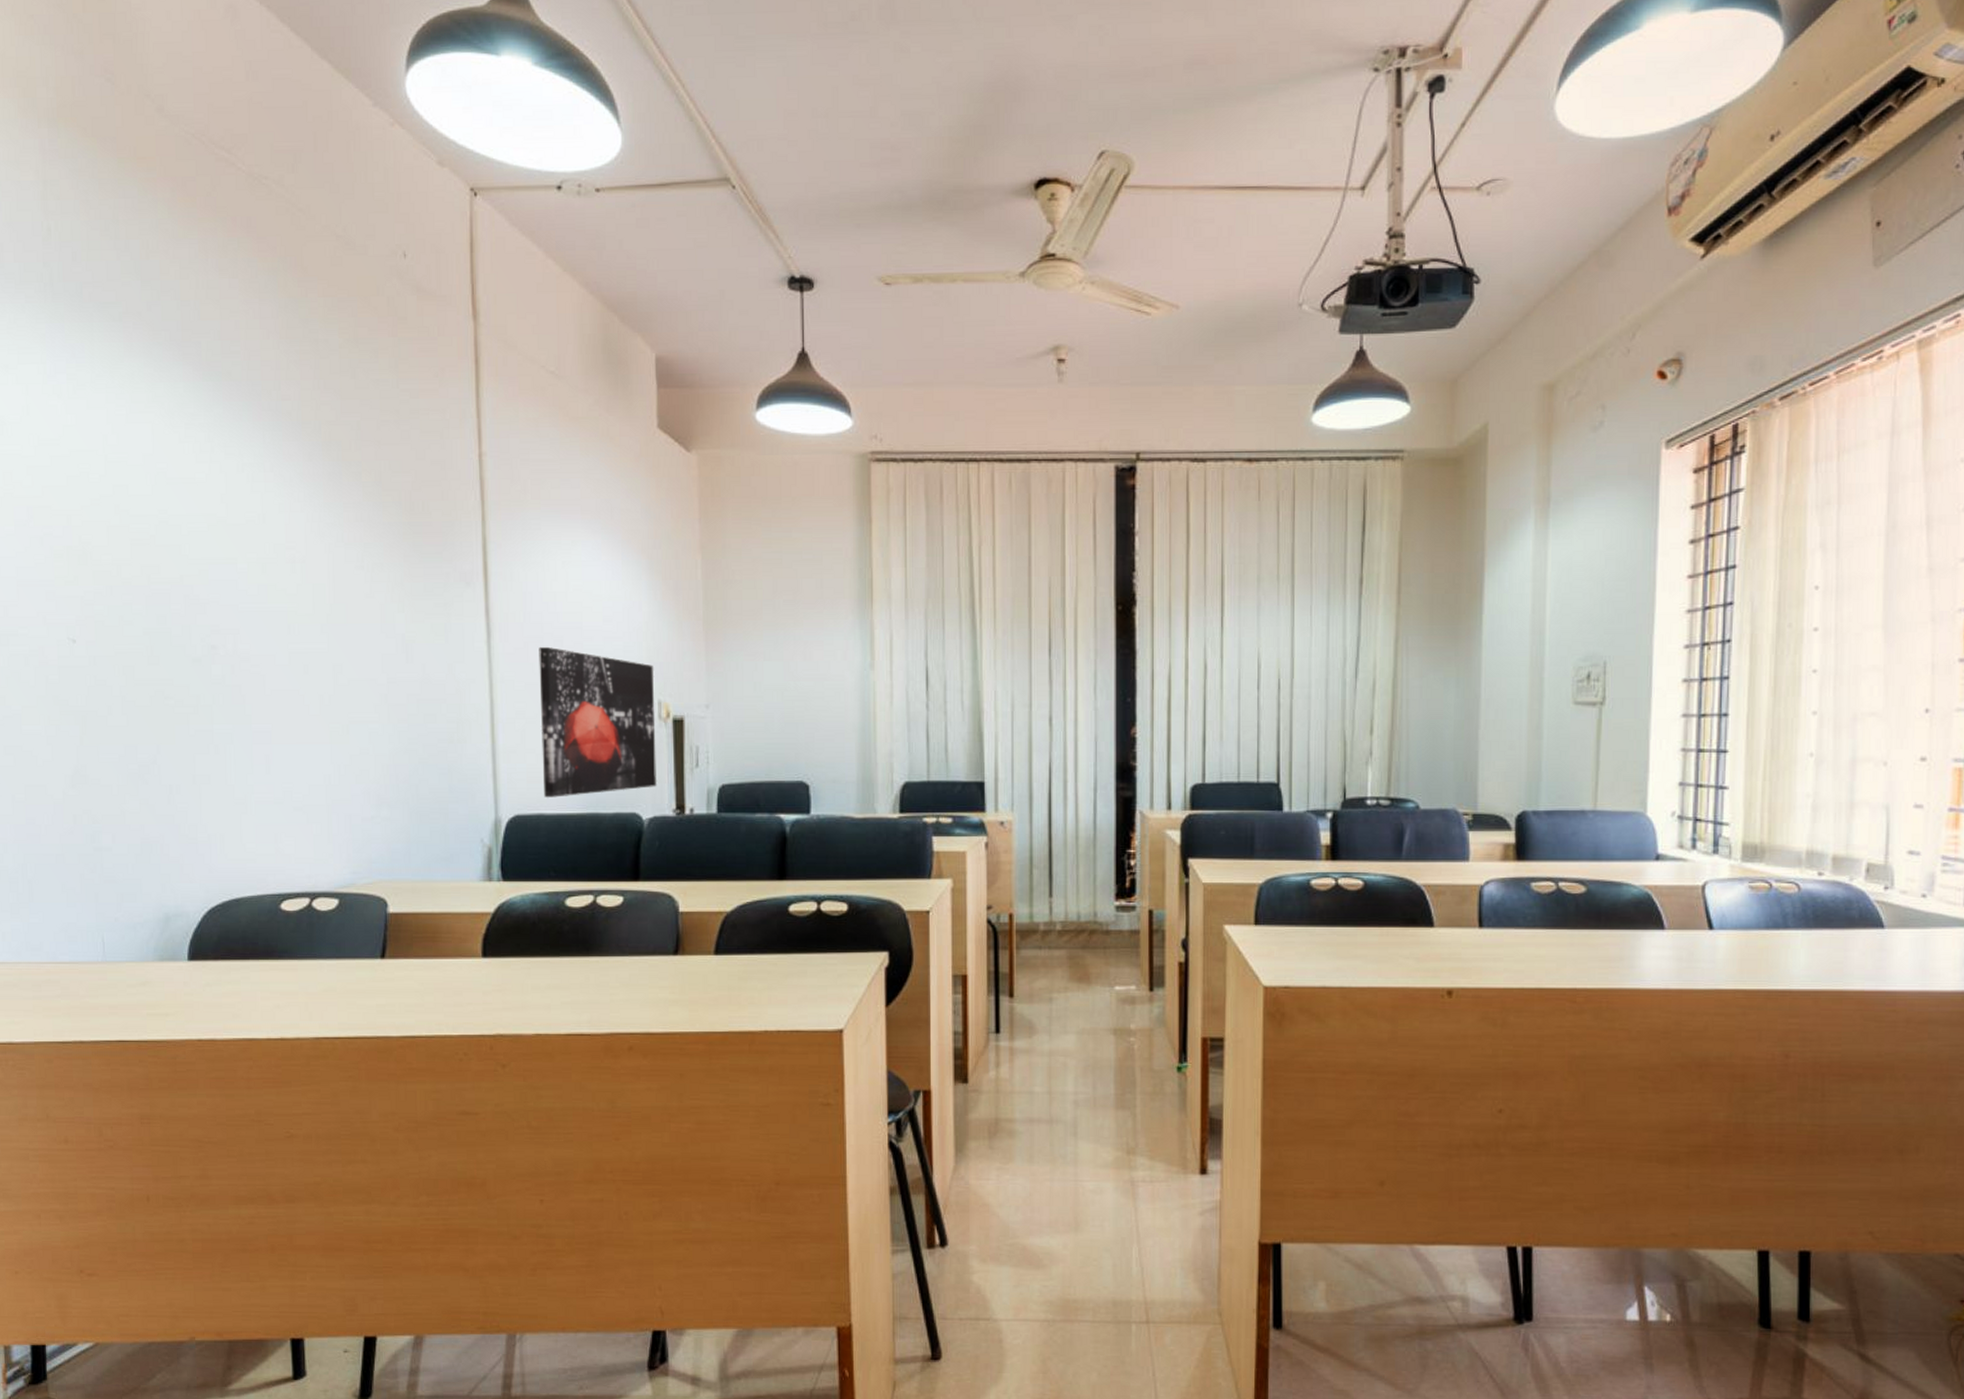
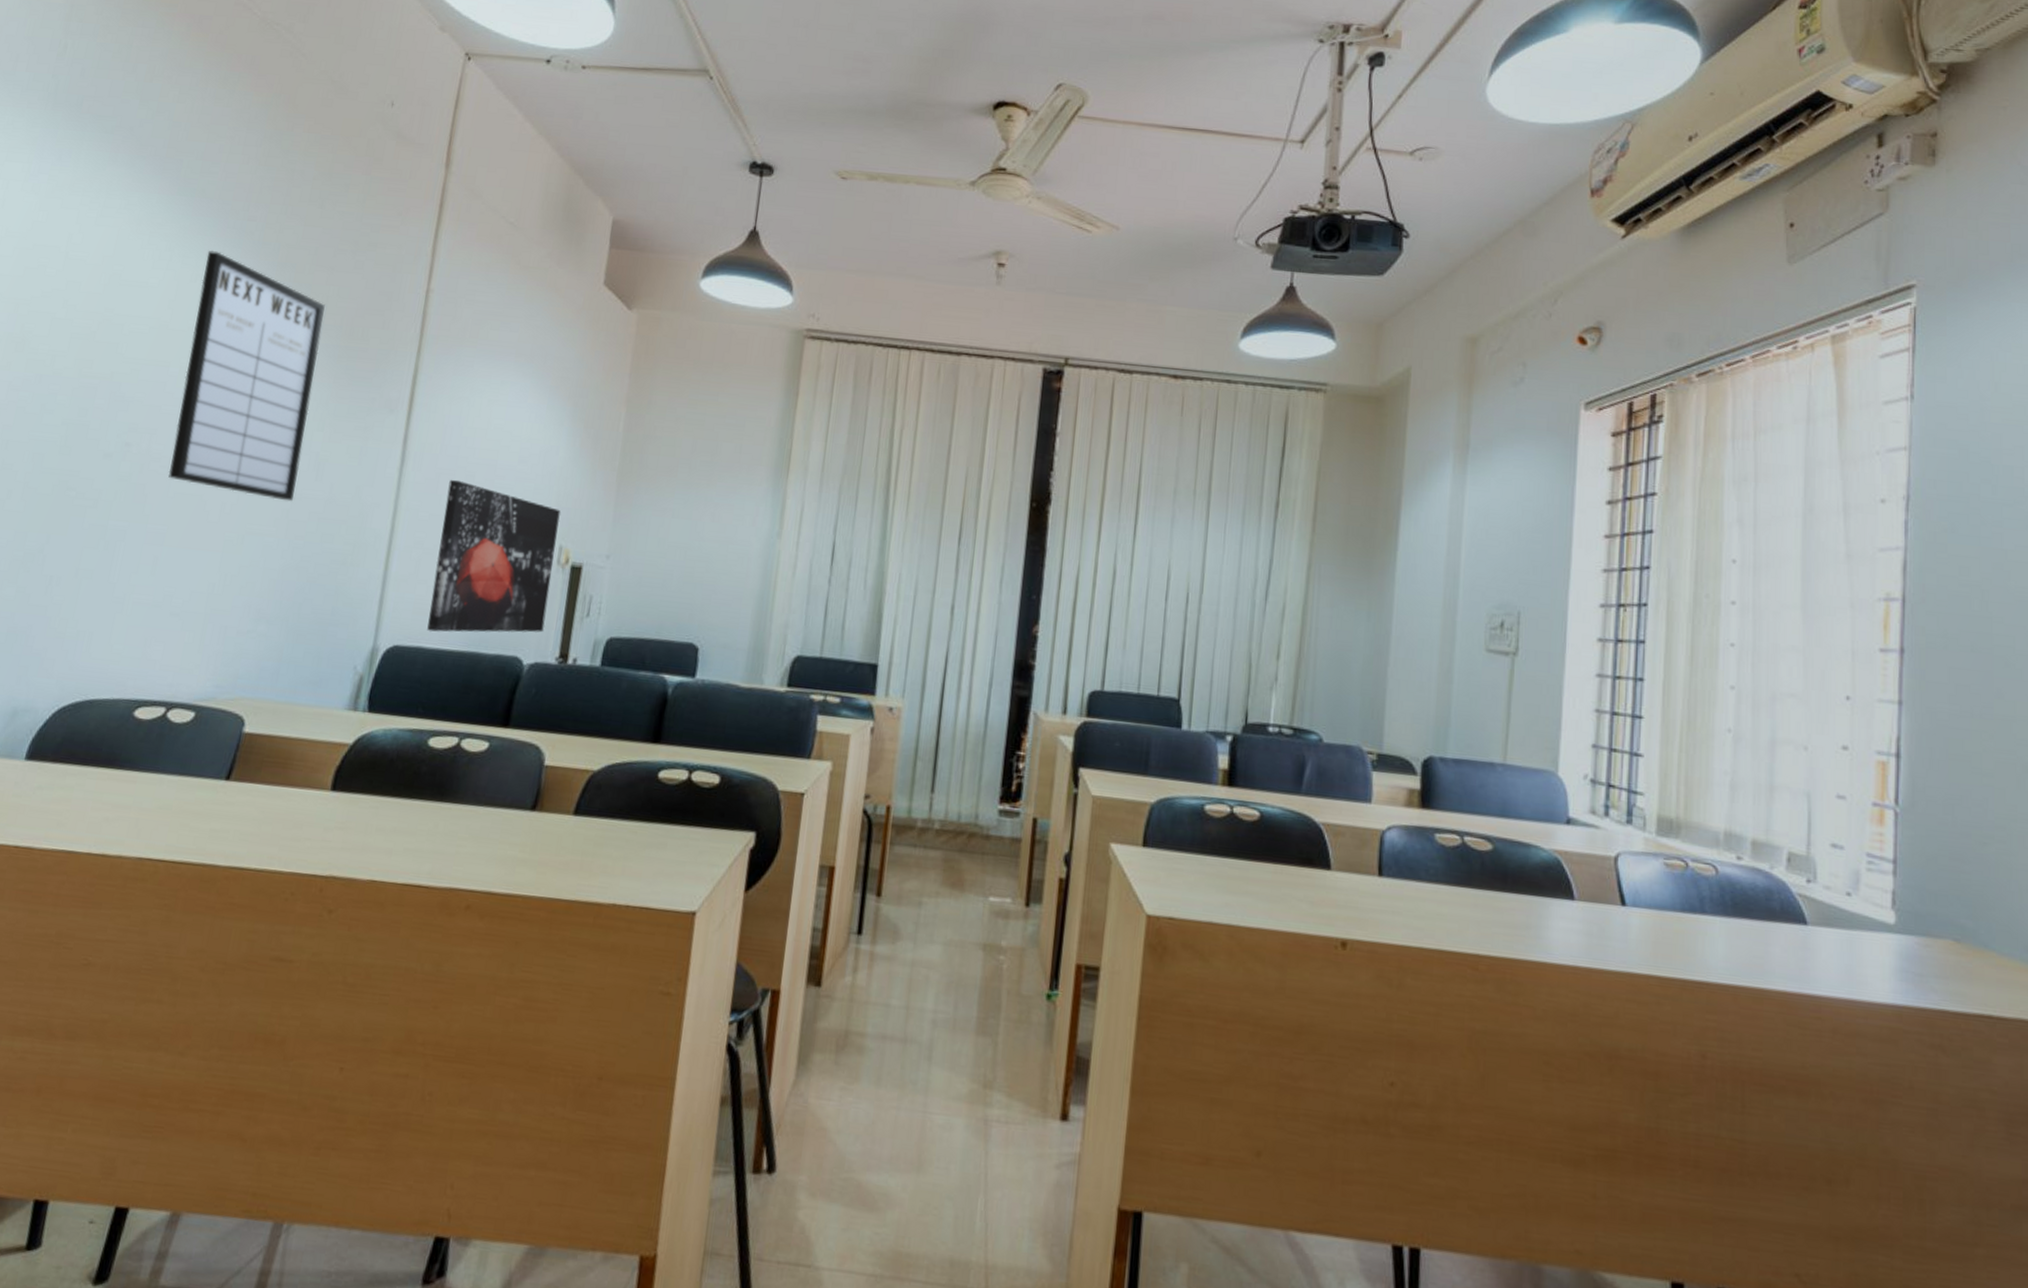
writing board: none [248,437,389,686] -> present [168,251,325,502]

